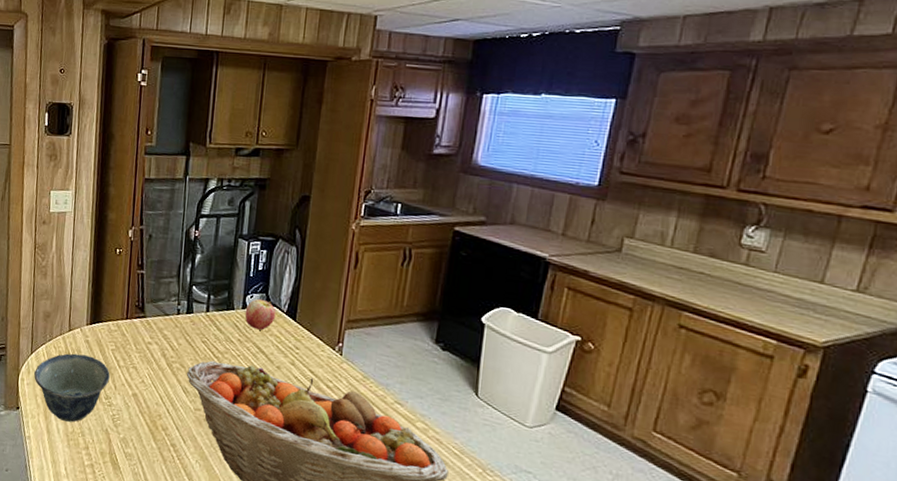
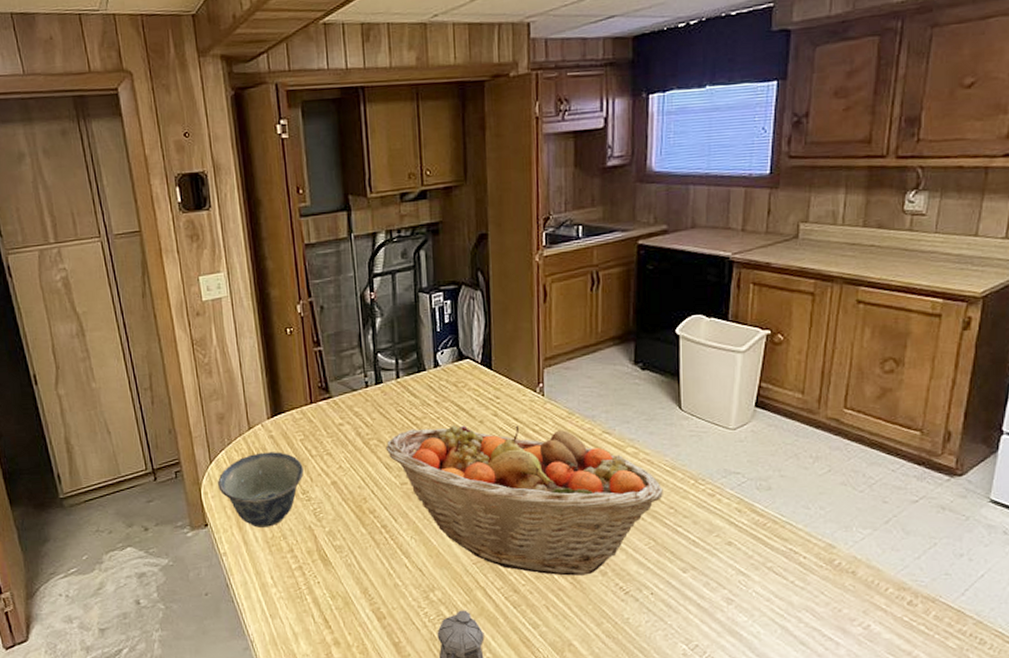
apple: present [244,298,276,330] -> none [437,353,471,387]

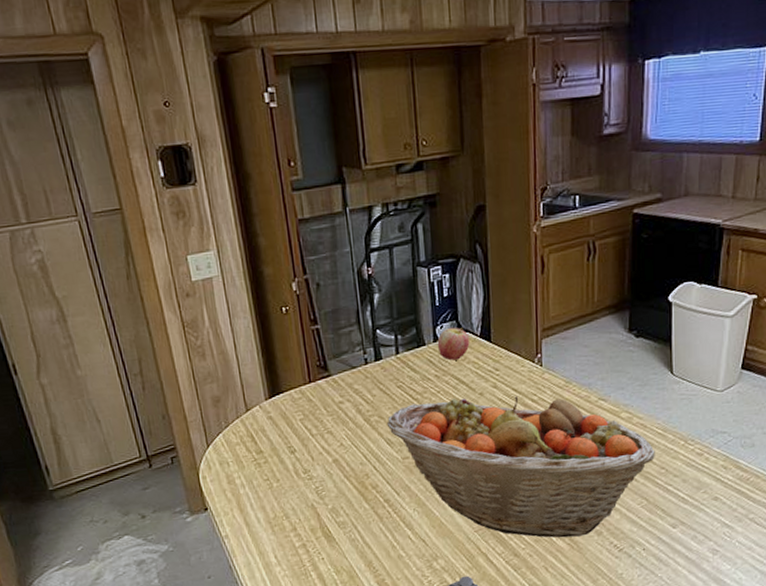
bowl: present [218,452,304,528] -> none [216,432,304,509]
apple: none [437,353,471,387] -> present [437,327,470,361]

